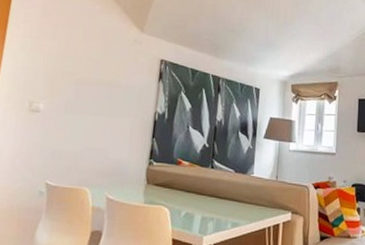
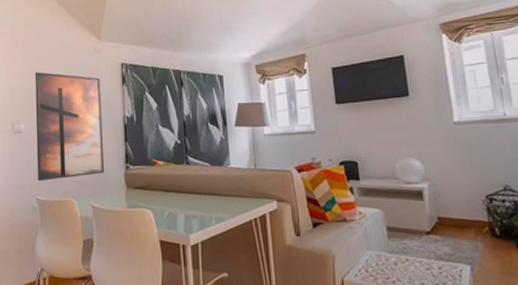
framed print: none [49,52,136,167] -> present [35,72,105,182]

